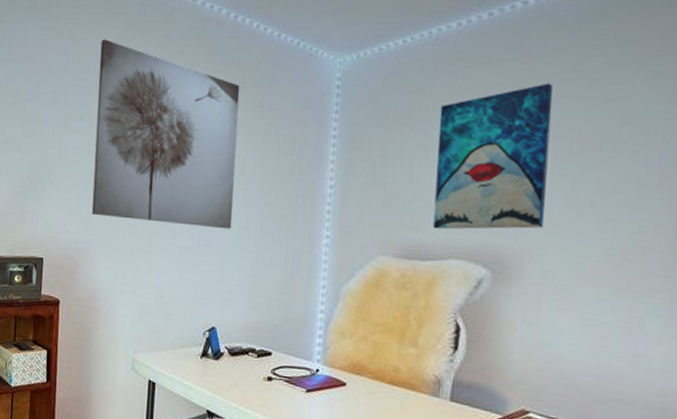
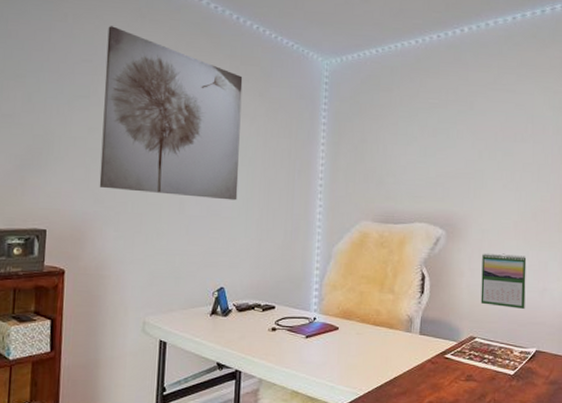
wall art: present [433,83,554,230] -> none [402,90,483,199]
calendar: none [538,303,611,380] -> present [480,253,527,309]

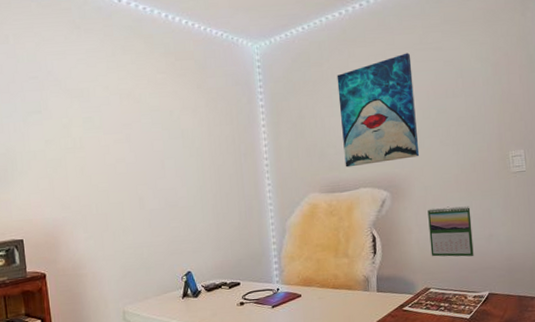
wall art: present [99,26,243,201] -> none [47,41,191,195]
wall art: none [402,90,483,199] -> present [337,53,420,168]

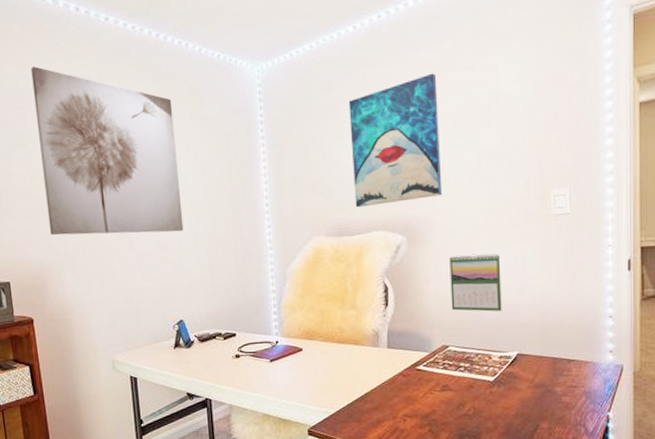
wall art: none [47,41,191,195] -> present [31,66,184,236]

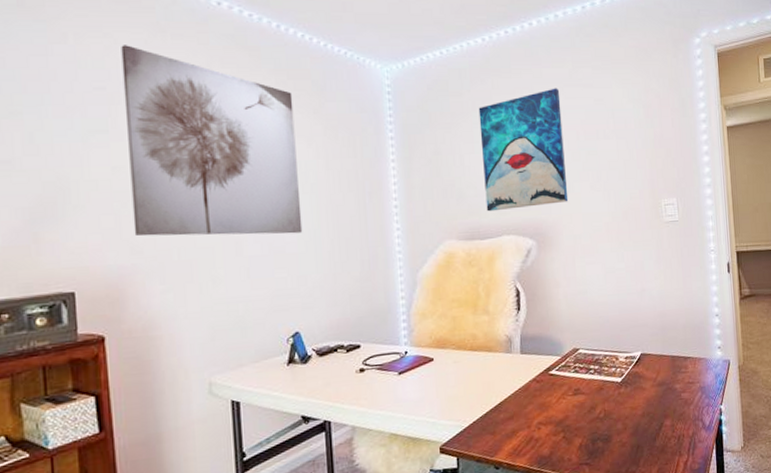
calendar: present [449,253,502,312] -> none [577,257,626,314]

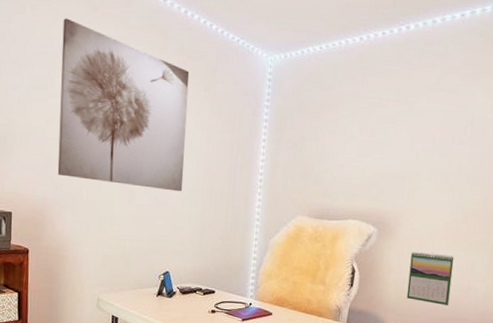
wall art: present [478,88,569,212] -> none [338,90,425,198]
calendar: none [577,257,626,314] -> present [406,252,454,305]

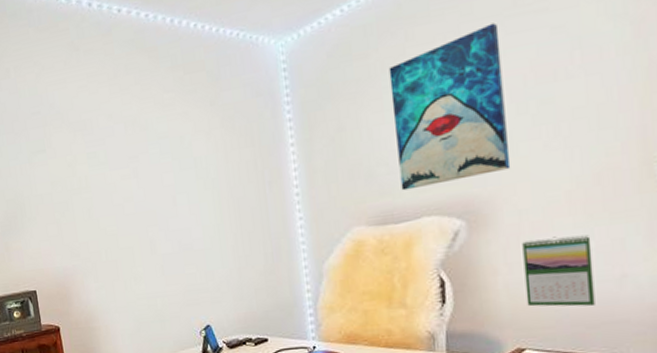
wall art: present [57,18,190,192] -> none [47,69,207,241]
wall art: none [338,90,425,198] -> present [388,23,511,191]

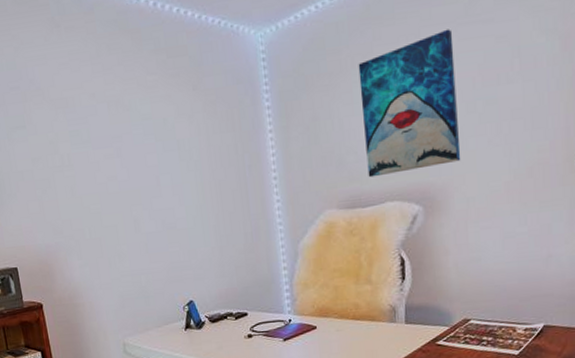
calendar: present [522,234,595,307] -> none [469,220,527,283]

